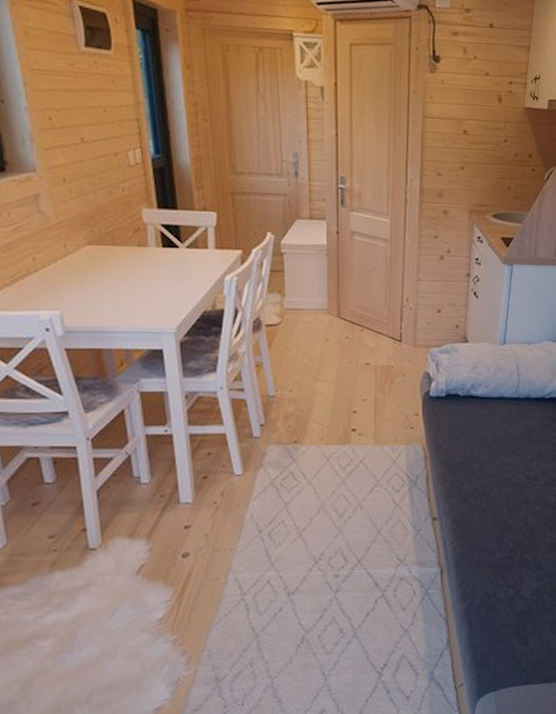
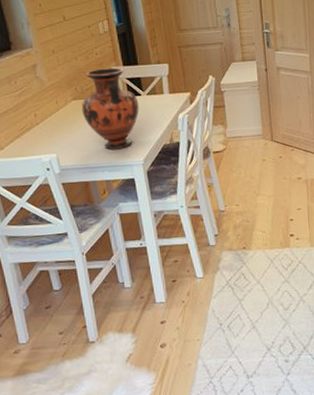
vase: none [98,208,175,312] -> present [81,67,139,150]

